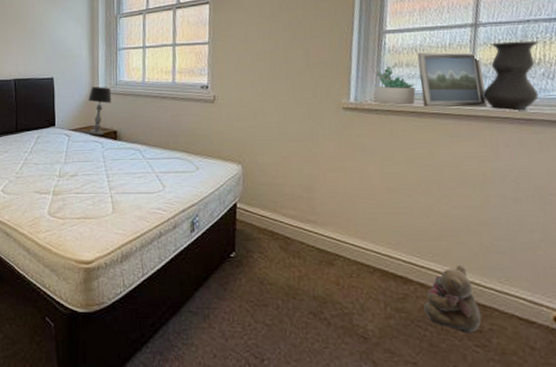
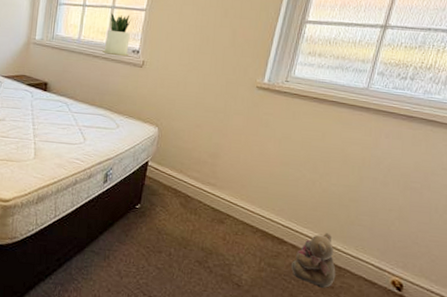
table lamp: present [89,86,112,136] -> none [21,37,47,86]
planter: none [169,50,199,95] -> present [102,13,131,57]
succulent plant: present [373,65,416,106] -> none [285,54,324,92]
picture frame: present [417,51,488,108] -> none [326,45,383,101]
vase: present [482,41,540,111] -> none [377,45,434,109]

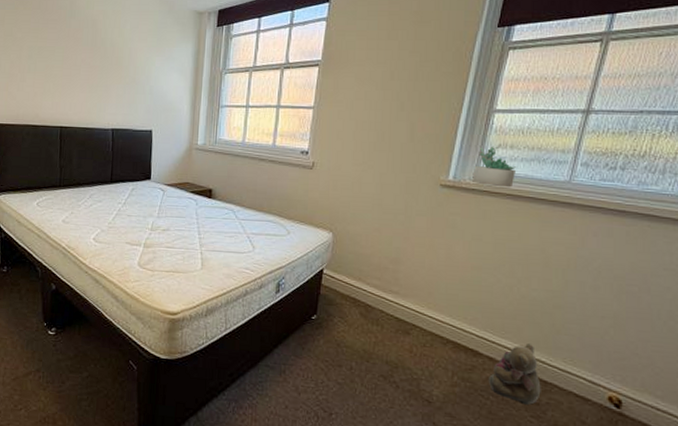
planter: present [102,13,131,57] -> none [269,113,298,159]
succulent plant: none [285,54,324,92] -> present [472,146,517,188]

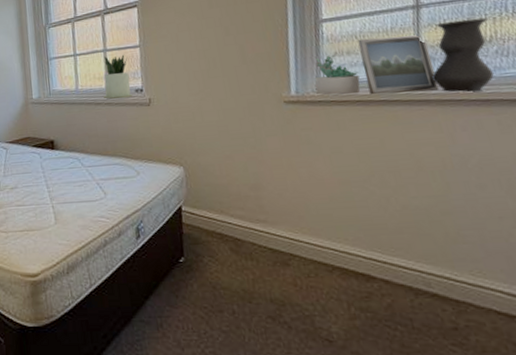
planter: none [269,113,298,159] -> present [103,54,133,100]
teddy bear: present [489,343,541,405] -> none [390,259,456,331]
picture frame: none [521,135,586,195] -> present [357,34,440,95]
vase: none [582,131,649,203] -> present [432,18,494,93]

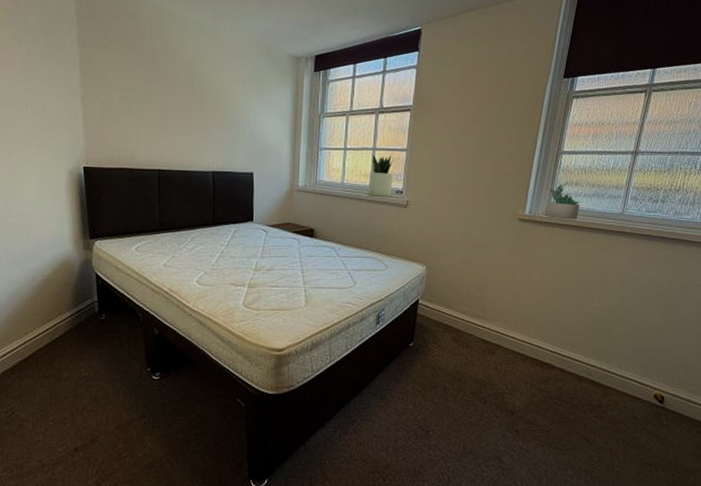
picture frame: present [357,34,440,95] -> none [584,173,635,225]
vase: present [432,18,494,93] -> none [632,169,682,230]

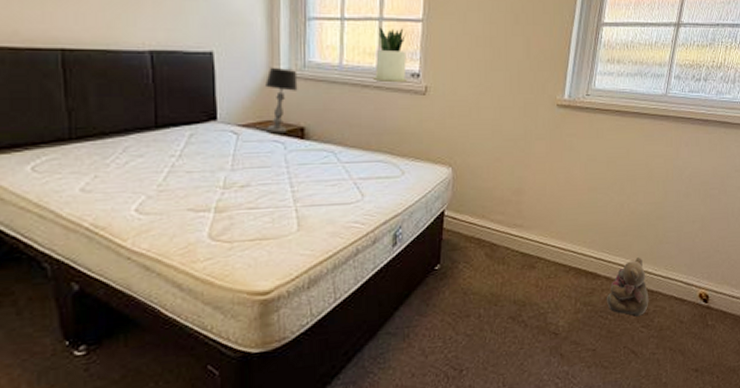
table lamp: none [287,184,311,233] -> present [265,67,298,134]
succulent plant: present [545,183,581,220] -> none [586,61,623,104]
teddy bear: none [561,355,602,407] -> present [607,257,649,317]

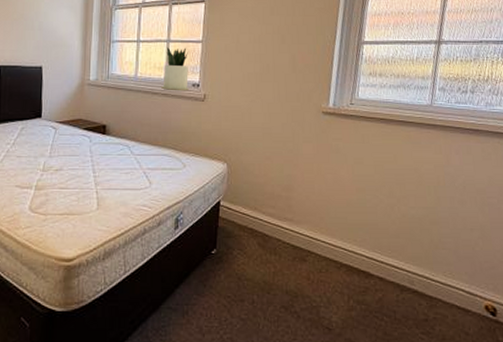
table lamp: present [265,67,298,134] -> none [77,78,103,129]
teddy bear: present [607,257,649,317] -> none [381,261,428,321]

